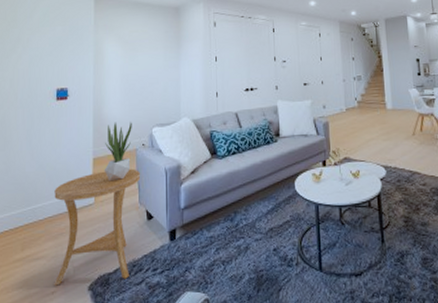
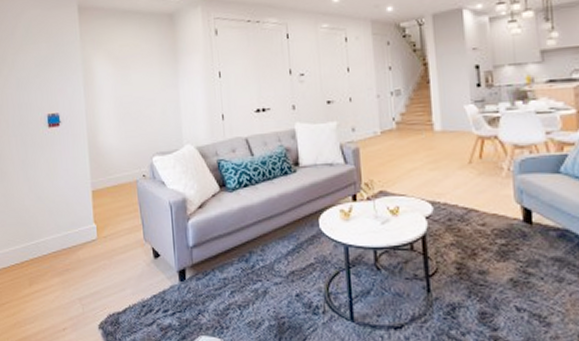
side table: present [54,168,141,286] -> none [56,202,144,323]
potted plant: present [104,122,132,182] -> none [103,150,132,216]

